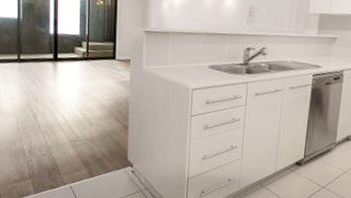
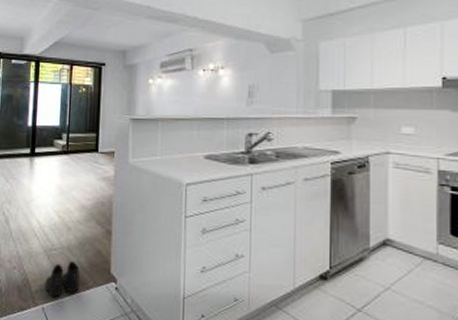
boots: none [71,150,101,178] -> present [44,261,80,297]

